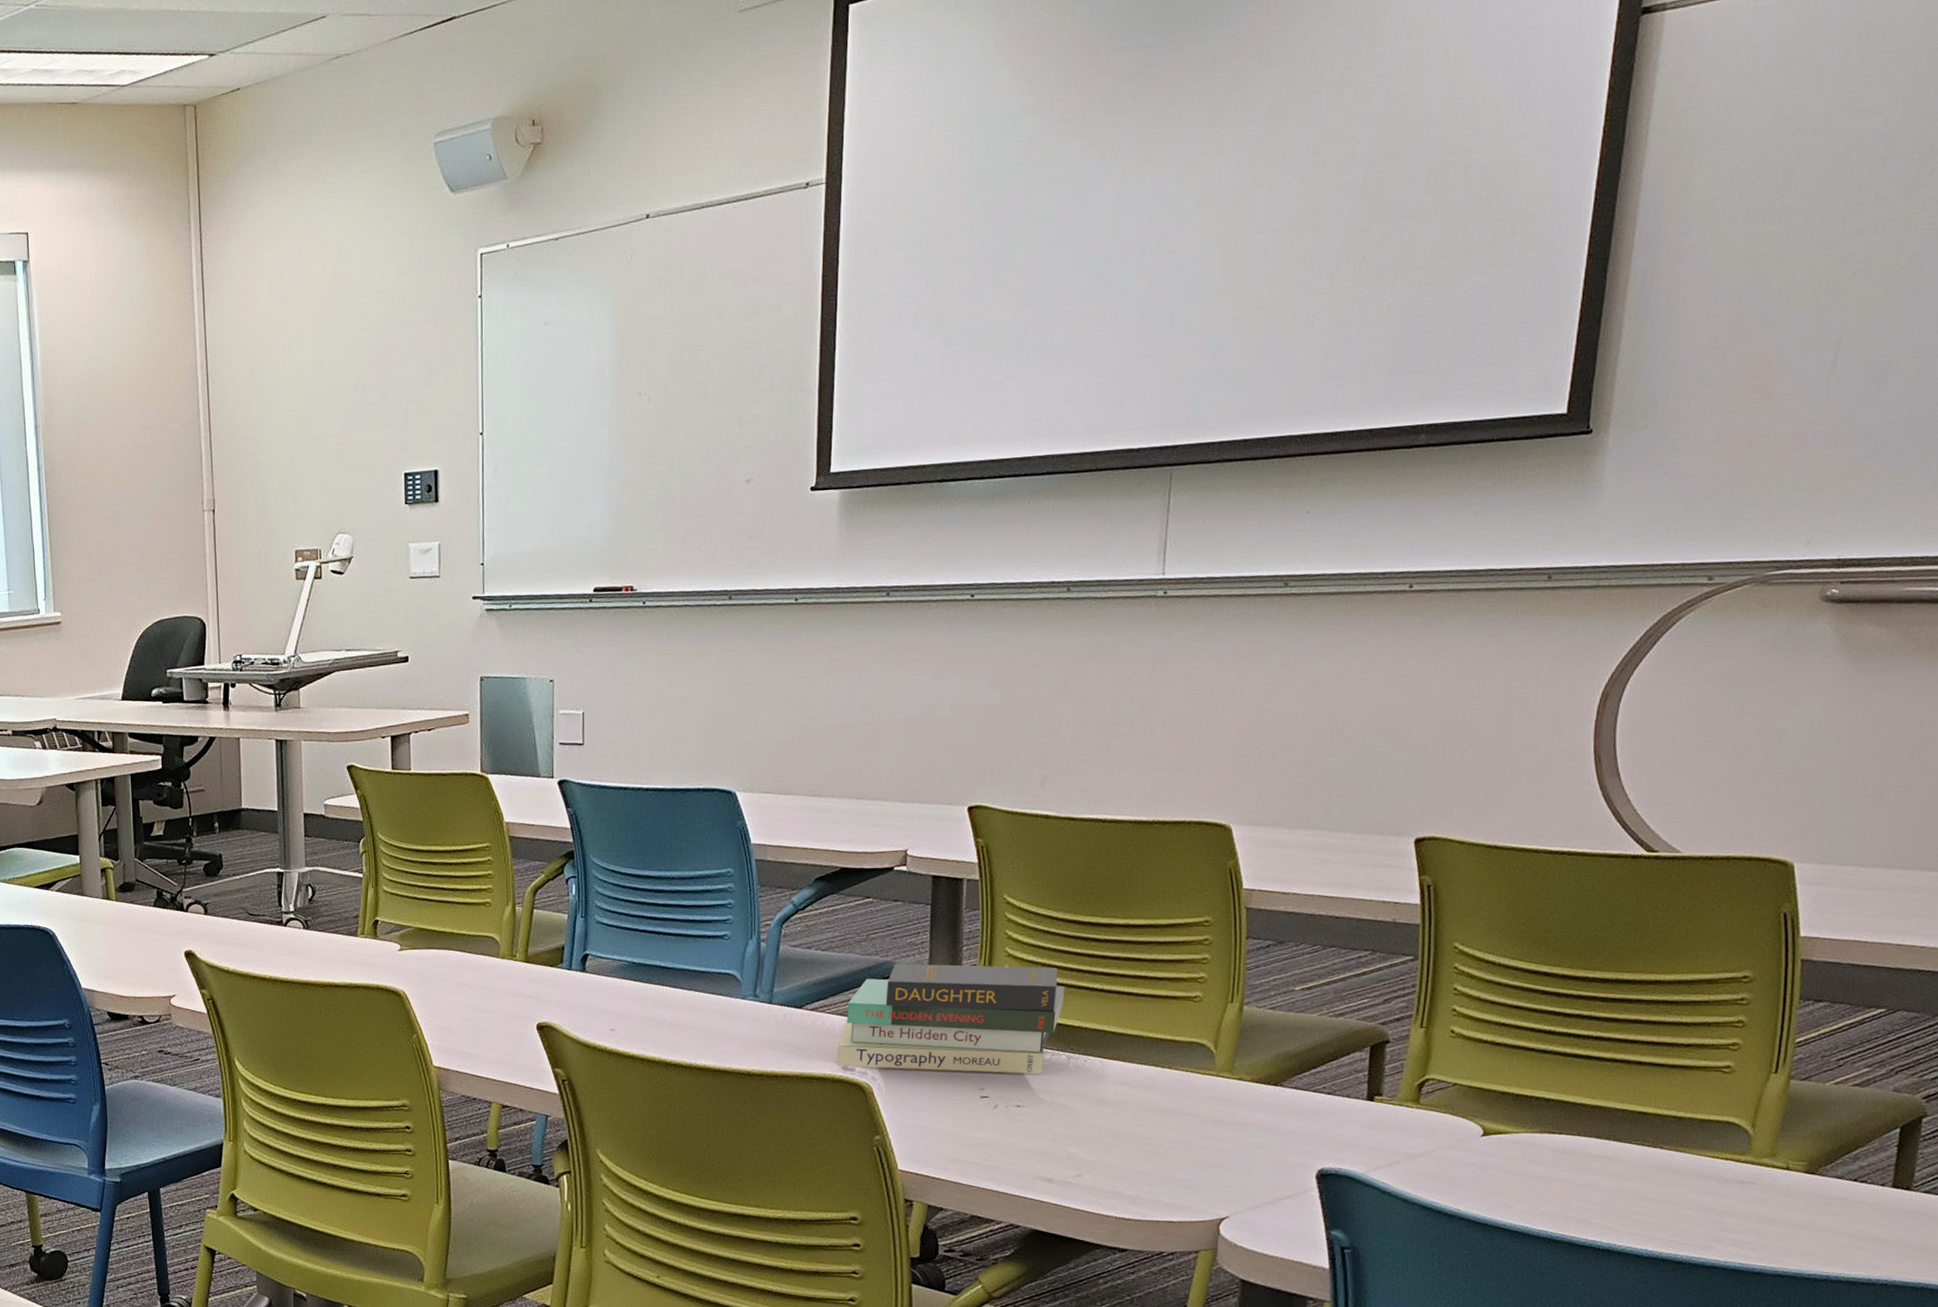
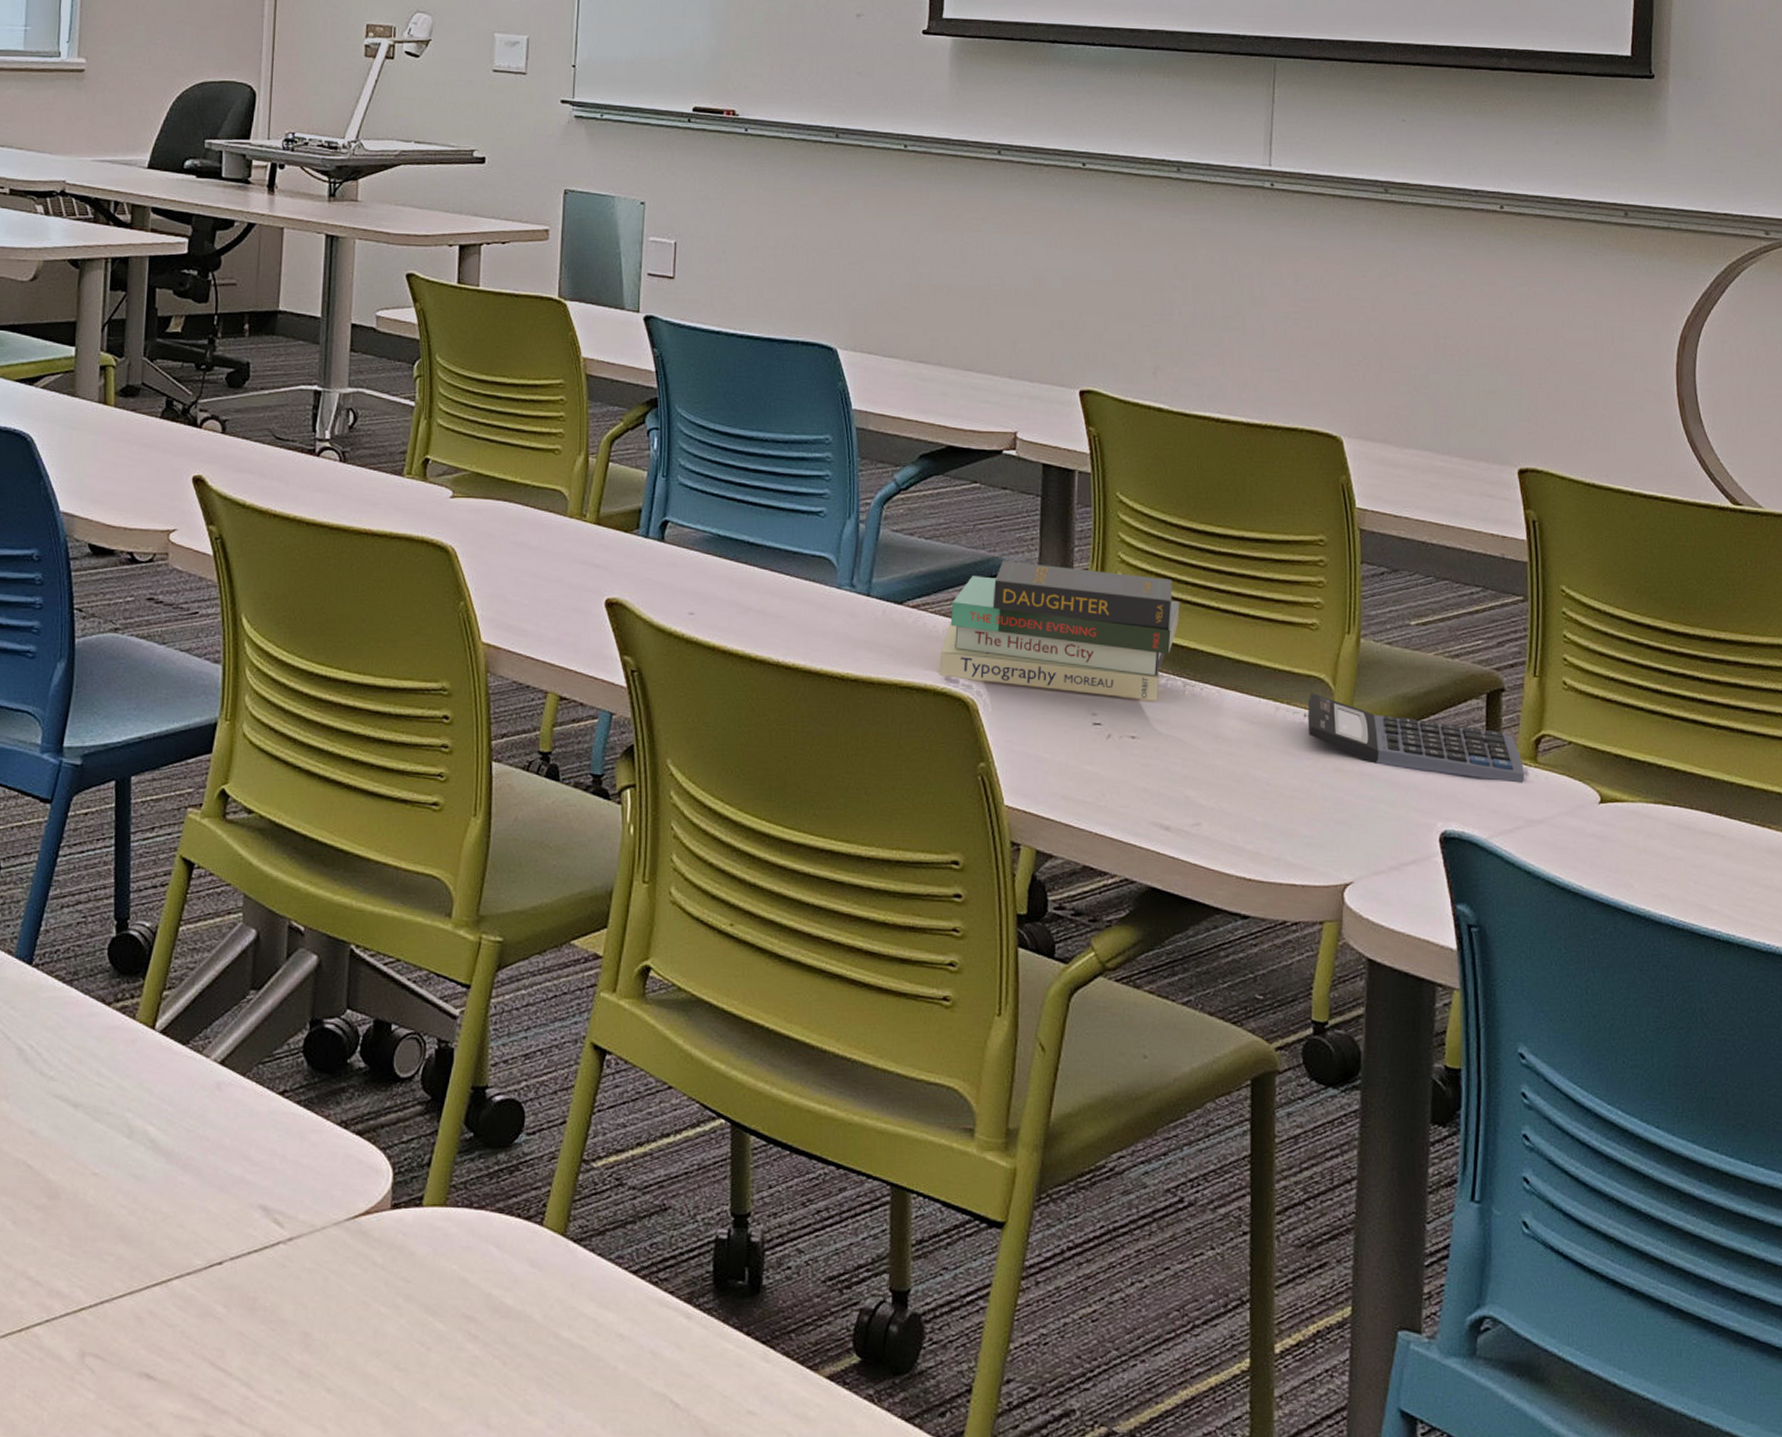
calculator: none [1189,1057,1406,1123] -> present [1308,693,1525,783]

